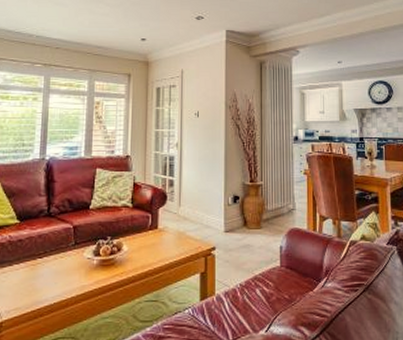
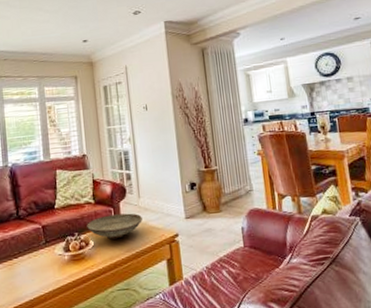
decorative bowl: none [121,221,180,247] -> present [87,213,143,240]

